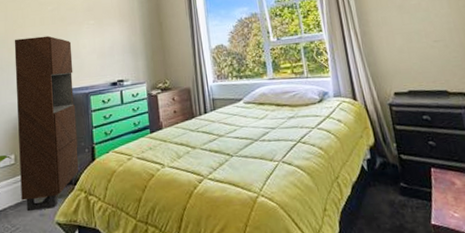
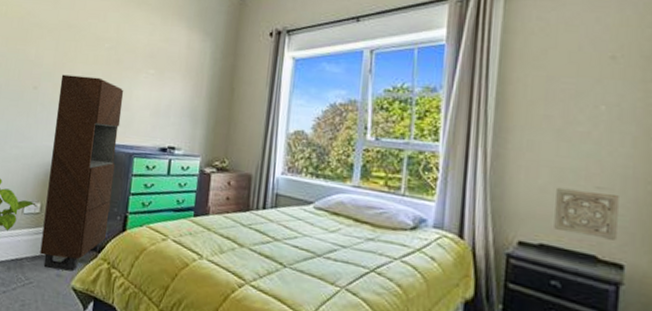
wall ornament: none [409,44,456,78] -> present [554,187,619,241]

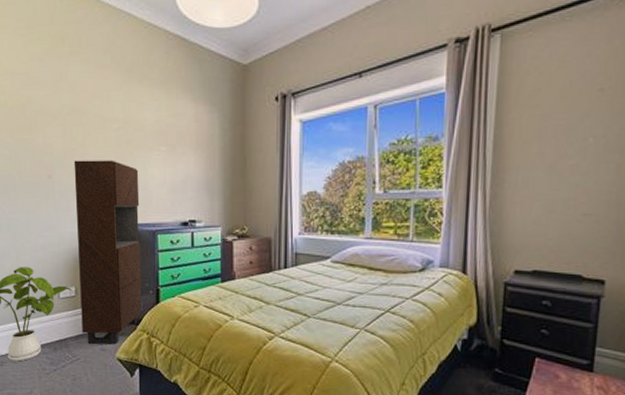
wall ornament: present [554,187,619,241] -> none [546,218,603,260]

